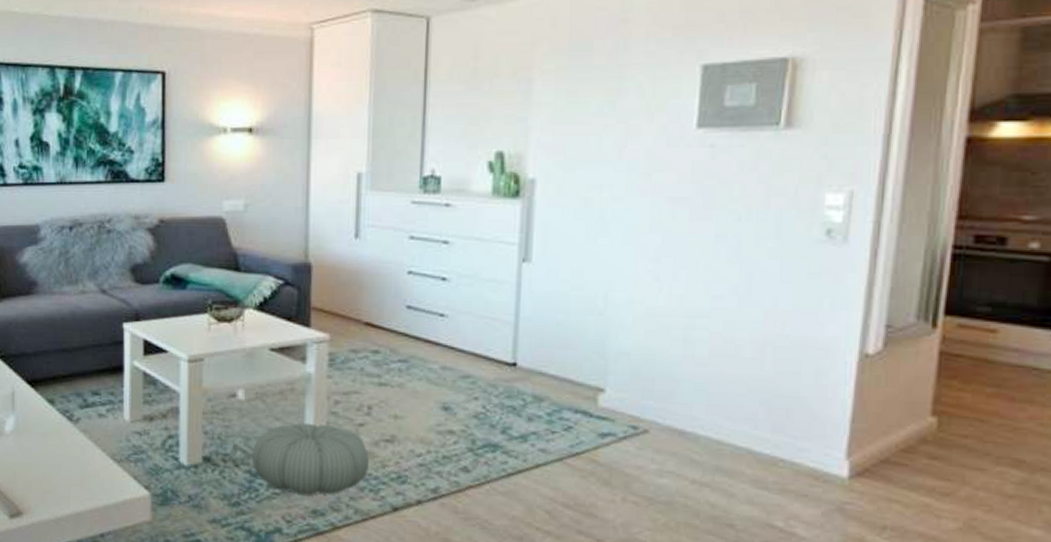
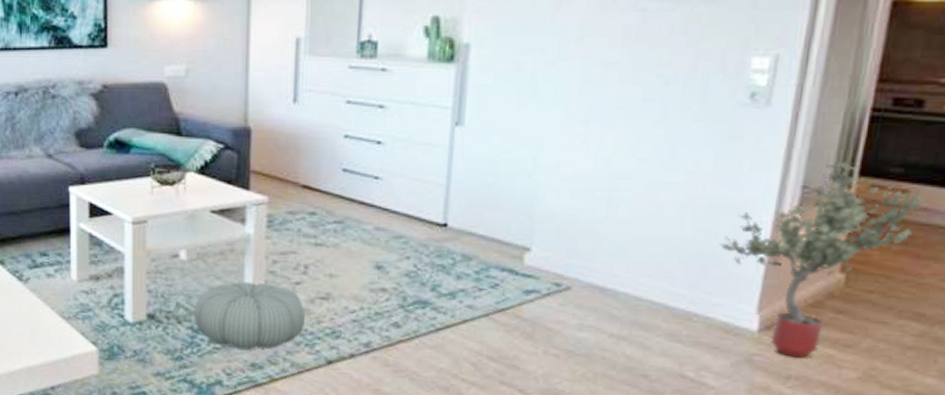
potted tree: none [802,299,1012,507] -> present [719,160,922,358]

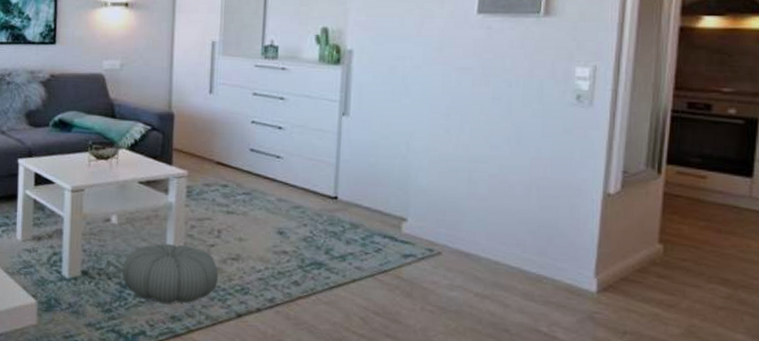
potted tree: present [719,160,922,358] -> none [560,151,717,316]

